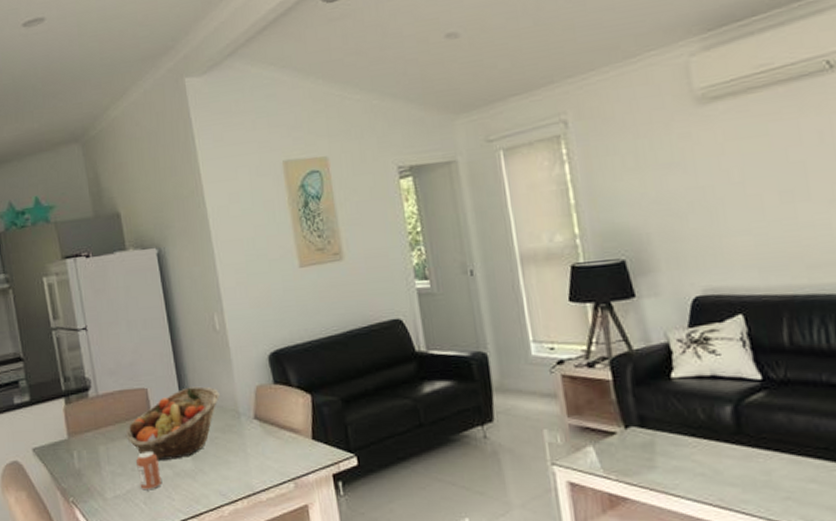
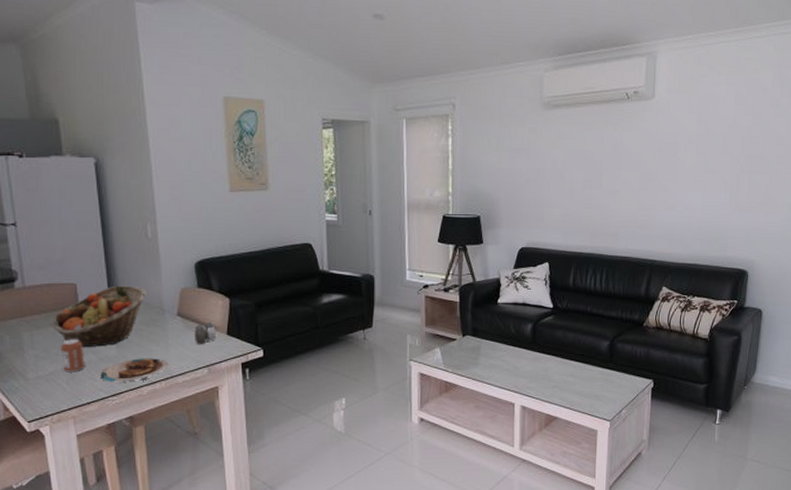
plate: none [177,471,249,501] -> present [100,358,167,382]
salt and pepper shaker: none [275,425,300,454] -> present [195,322,216,345]

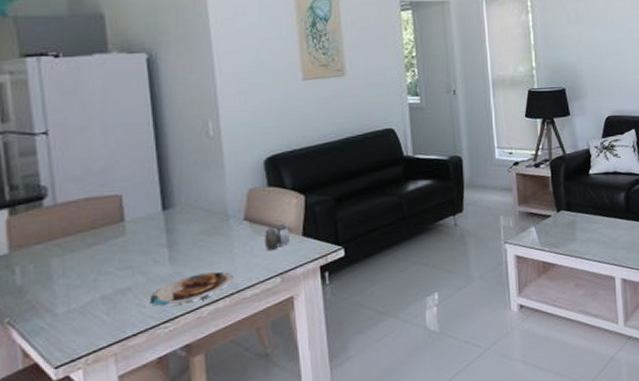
fruit basket: present [51,285,147,348] -> none [89,191,208,269]
can: present [61,339,85,372] -> none [101,259,130,301]

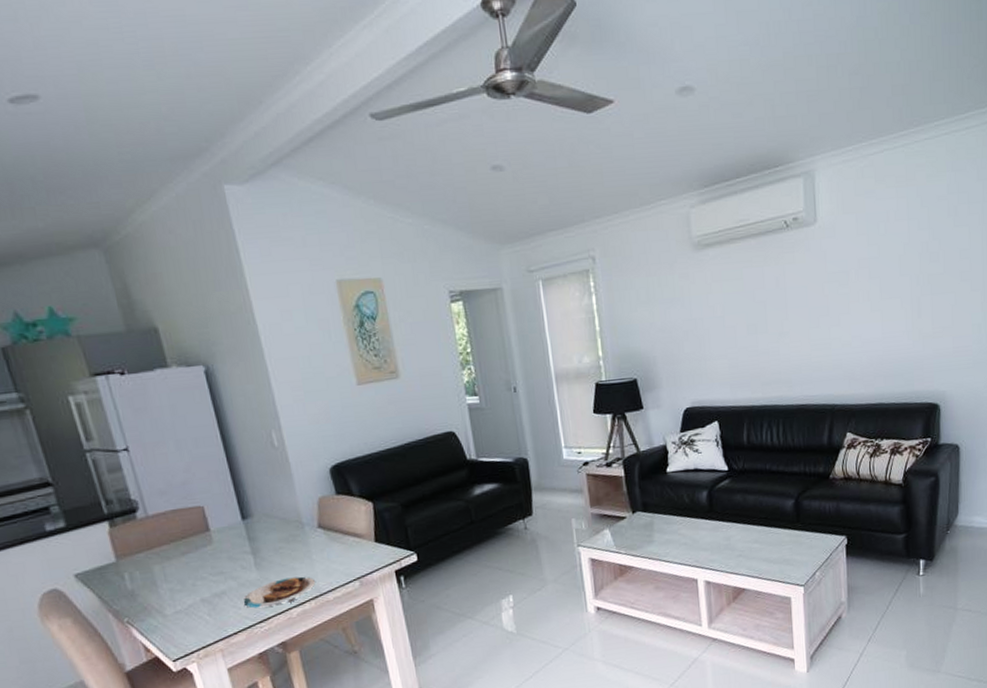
salt and pepper shaker: present [265,224,290,251] -> none [339,530,364,557]

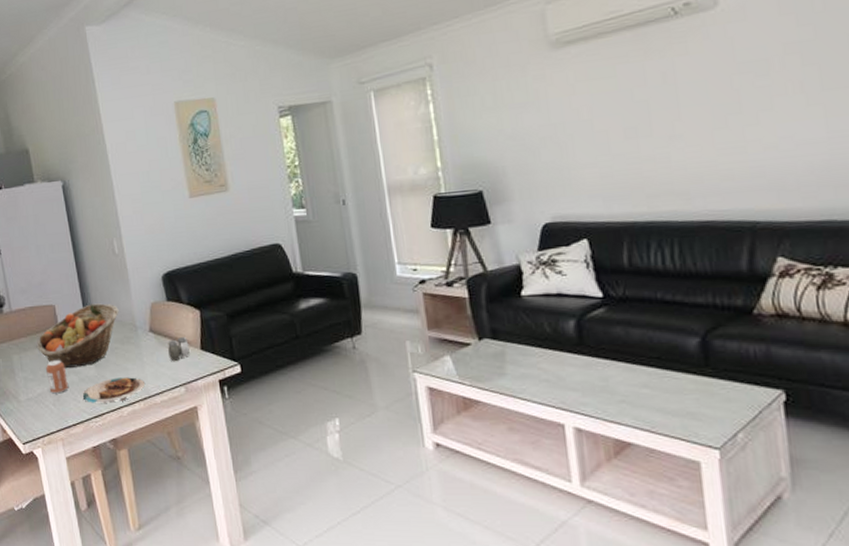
fruit basket: none [183,501,282,575] -> present [36,303,119,369]
can: none [197,566,226,603] -> present [46,360,68,394]
salt and pepper shaker: none [339,530,364,557] -> present [168,337,190,362]

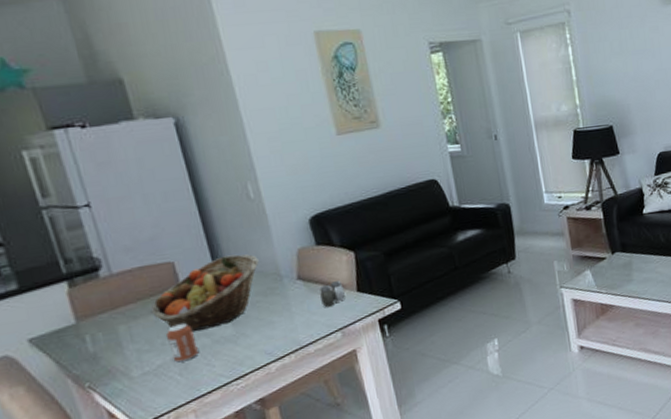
plate: present [82,377,145,403] -> none [217,330,295,365]

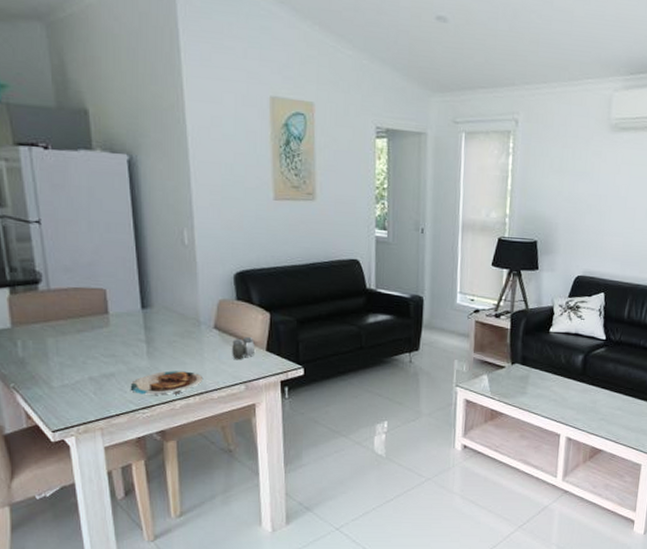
fruit basket: present [151,254,259,332] -> none [78,293,182,358]
can: present [166,323,198,363] -> none [89,347,114,383]
plate: none [217,330,295,365] -> present [130,371,202,395]

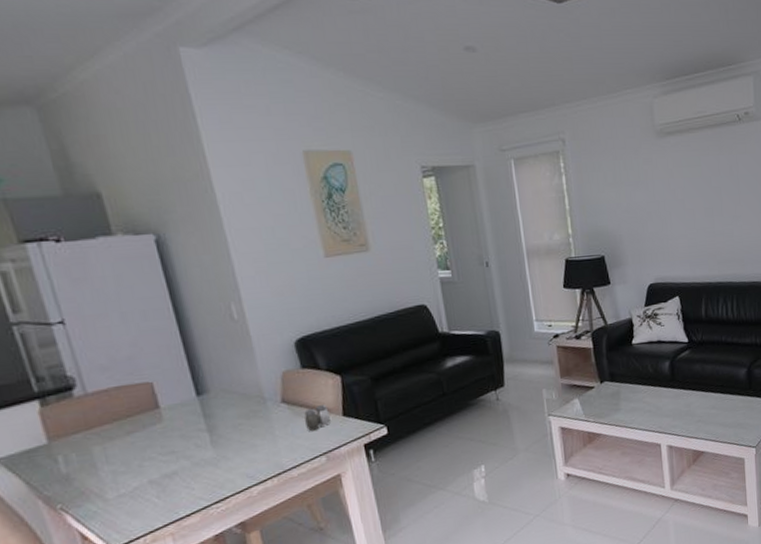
plate: present [130,371,202,395] -> none [197,453,278,488]

